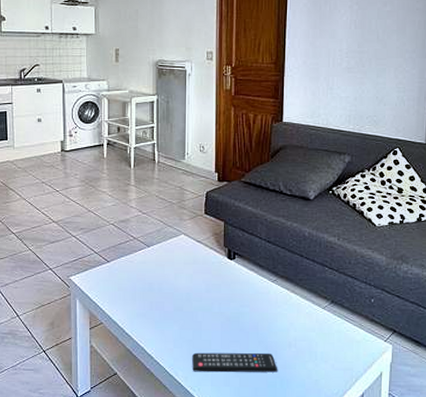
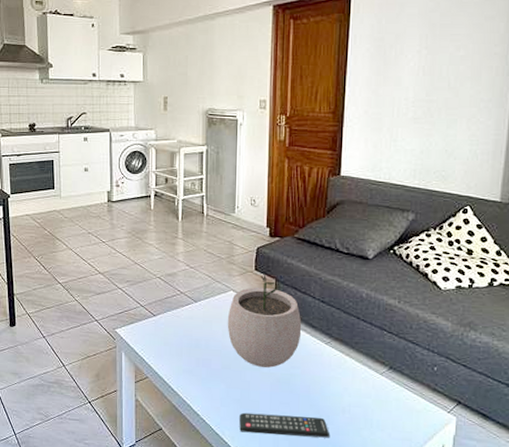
plant pot: none [179,216,250,307] -> present [227,272,302,368]

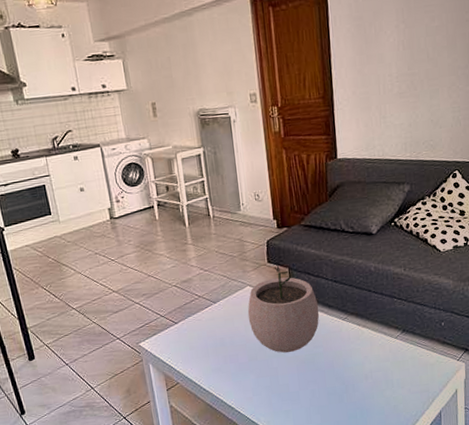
remote control: present [239,412,330,438] -> none [272,387,357,416]

